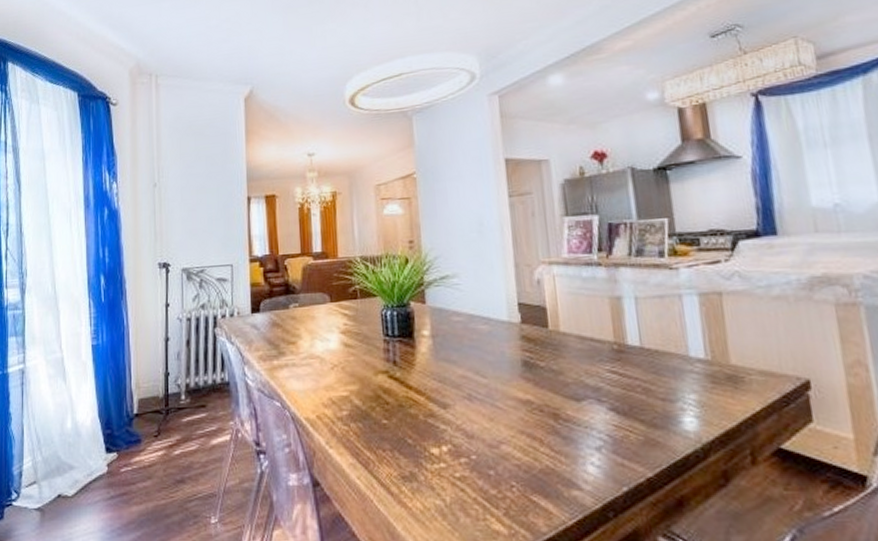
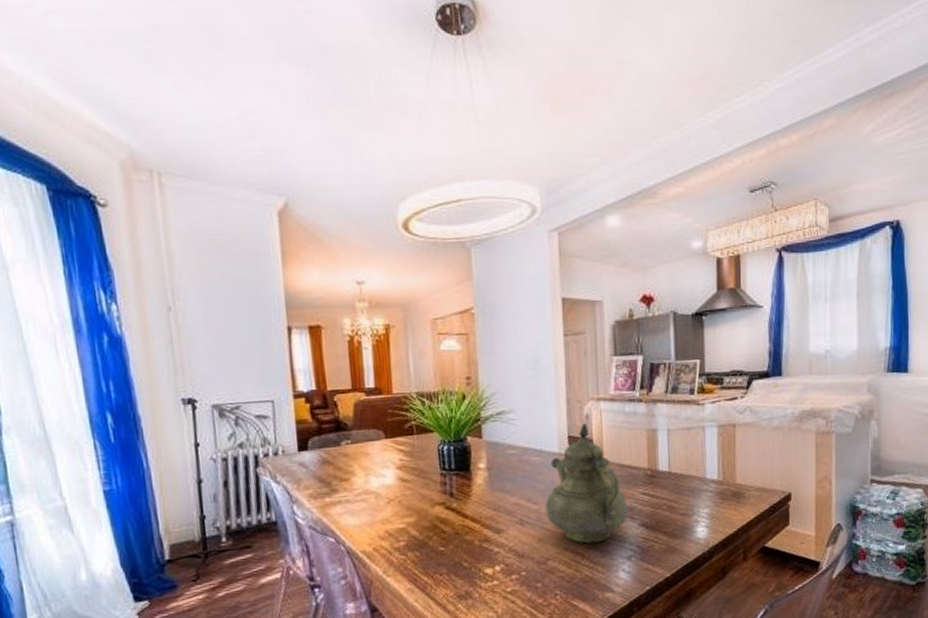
teapot: none [495,289,594,428] -> present [545,423,628,544]

